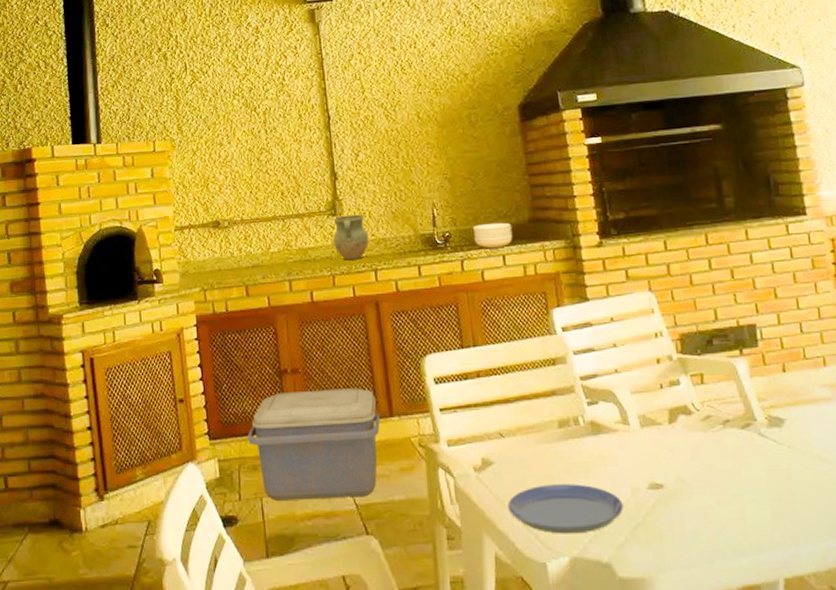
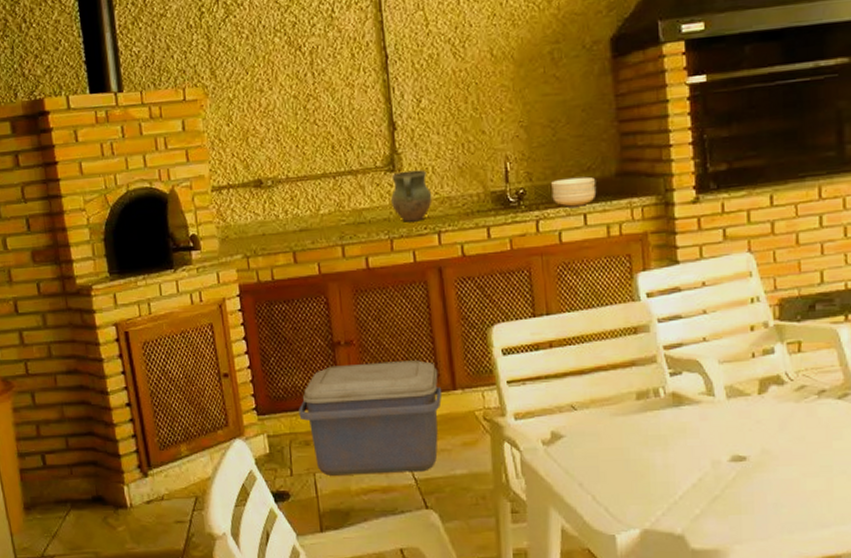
plate: present [507,484,623,534] -> none [577,457,701,507]

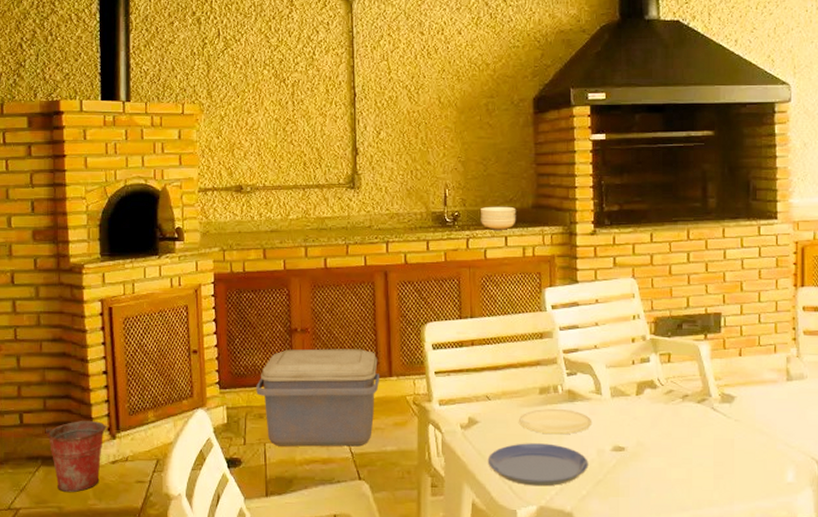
bucket: none [71,458,139,536] -> present [46,421,108,492]
ceramic jug: present [391,169,433,222] -> none [350,189,384,232]
plate: none [577,457,701,507] -> present [487,443,588,487]
plate: none [611,415,704,446] -> present [518,408,592,435]

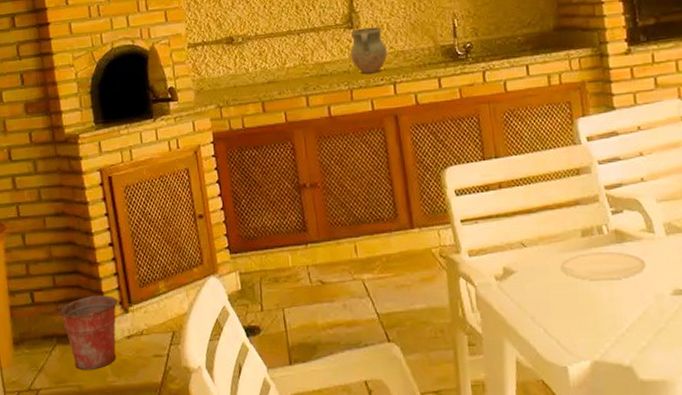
cooler: present [256,349,380,447] -> none [268,201,401,311]
ceramic jug: none [350,189,384,232] -> present [350,26,388,74]
bowl: present [481,206,516,230] -> none [495,31,537,60]
plate: present [487,443,588,487] -> none [529,291,646,339]

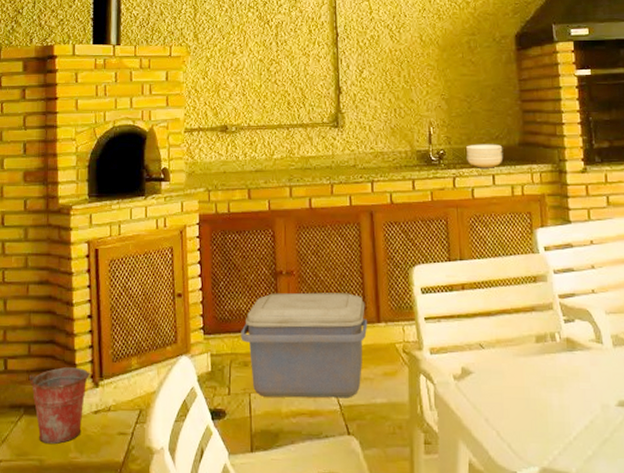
cooler: none [268,201,401,311] -> present [241,292,368,398]
ceramic jug: present [350,26,388,74] -> none [334,128,368,171]
bowl: none [495,31,537,60] -> present [466,144,503,168]
plate: present [559,251,647,281] -> none [514,358,595,388]

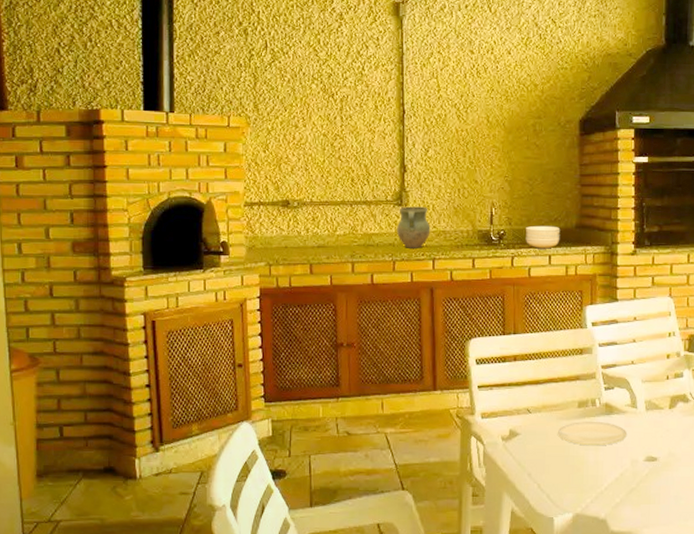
bucket: present [29,367,92,444] -> none [87,434,152,504]
cooler: present [241,292,368,398] -> none [301,363,425,459]
ceramic jug: none [334,128,368,171] -> present [397,206,431,249]
plate: none [514,358,595,388] -> present [557,421,628,446]

